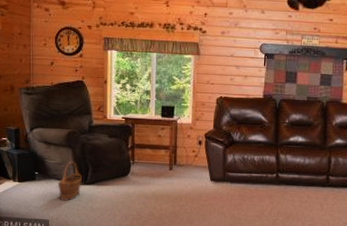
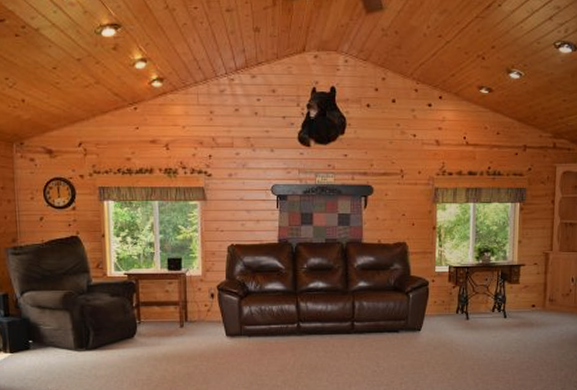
basket: present [57,161,83,201] -> none [55,325,84,370]

